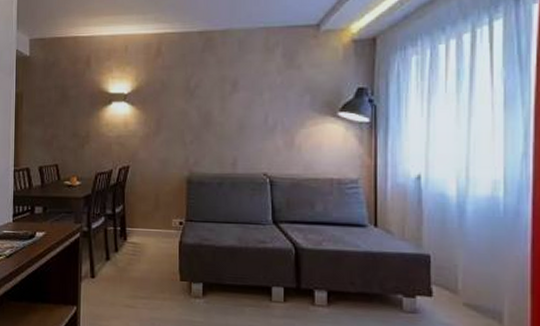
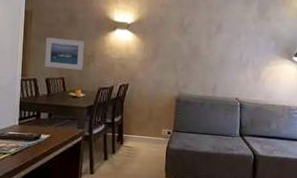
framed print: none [37,120,78,155] -> present [44,37,84,71]

